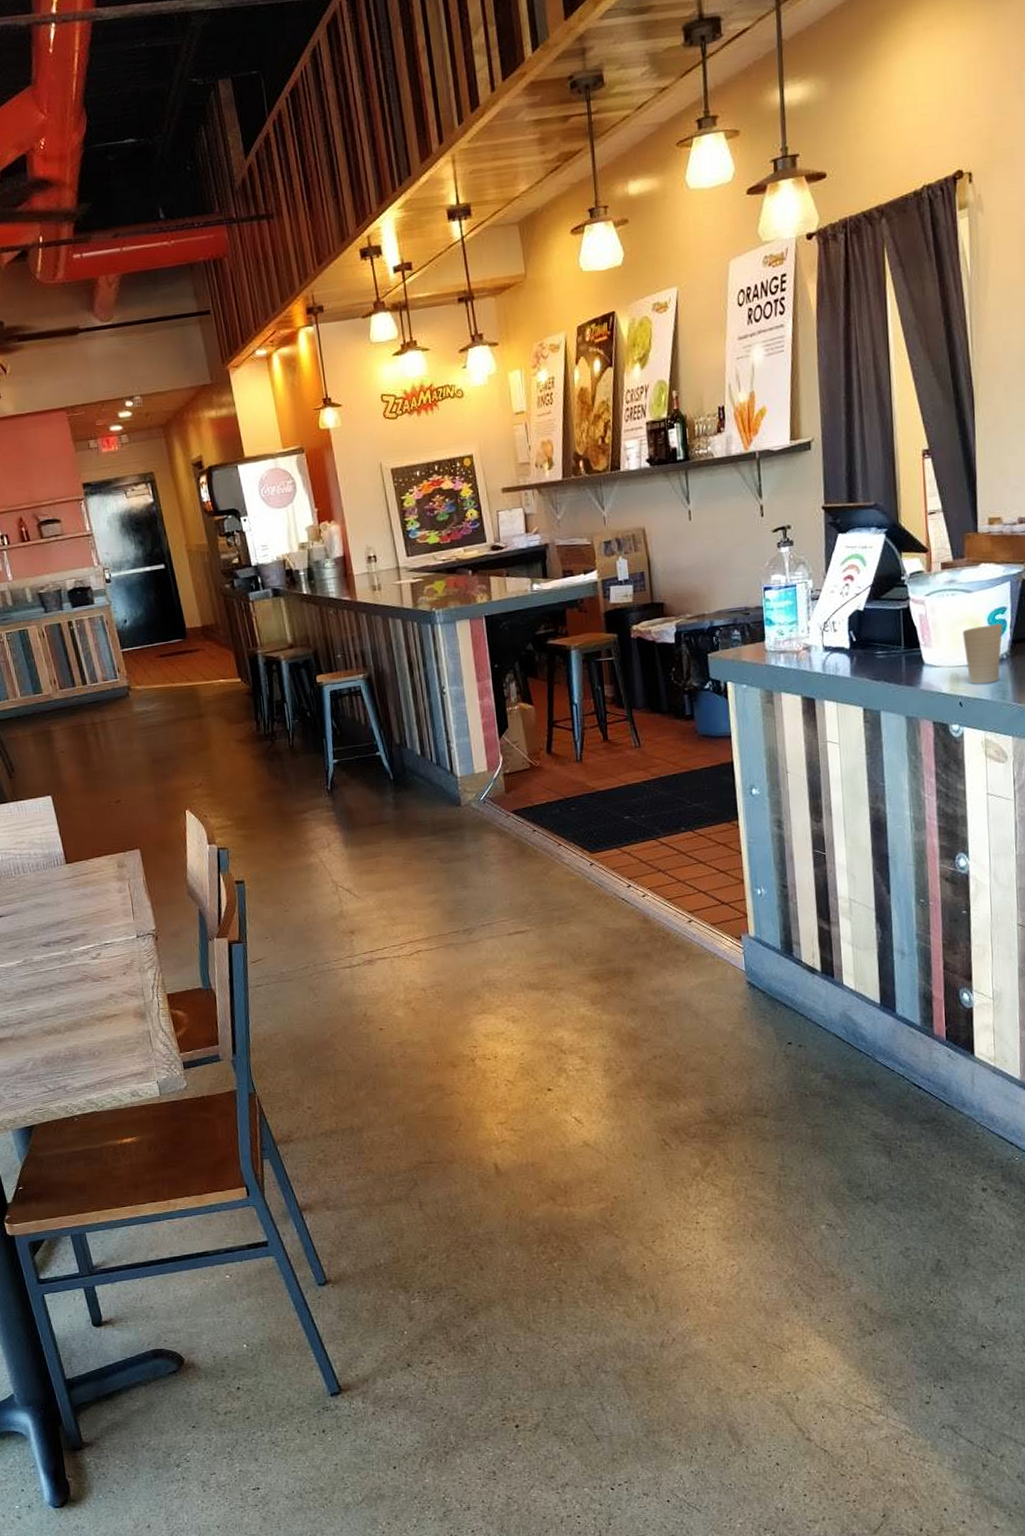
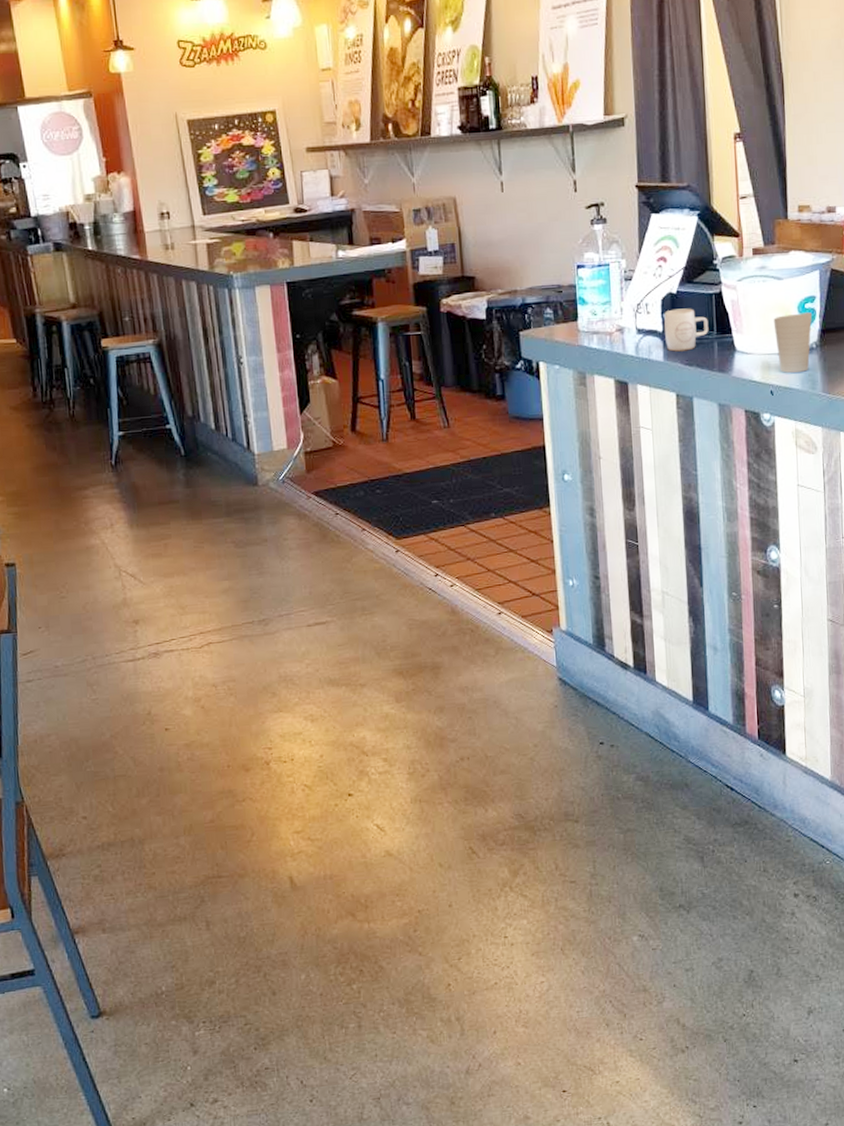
mug: none [851,624,897,668] -> present [664,308,709,352]

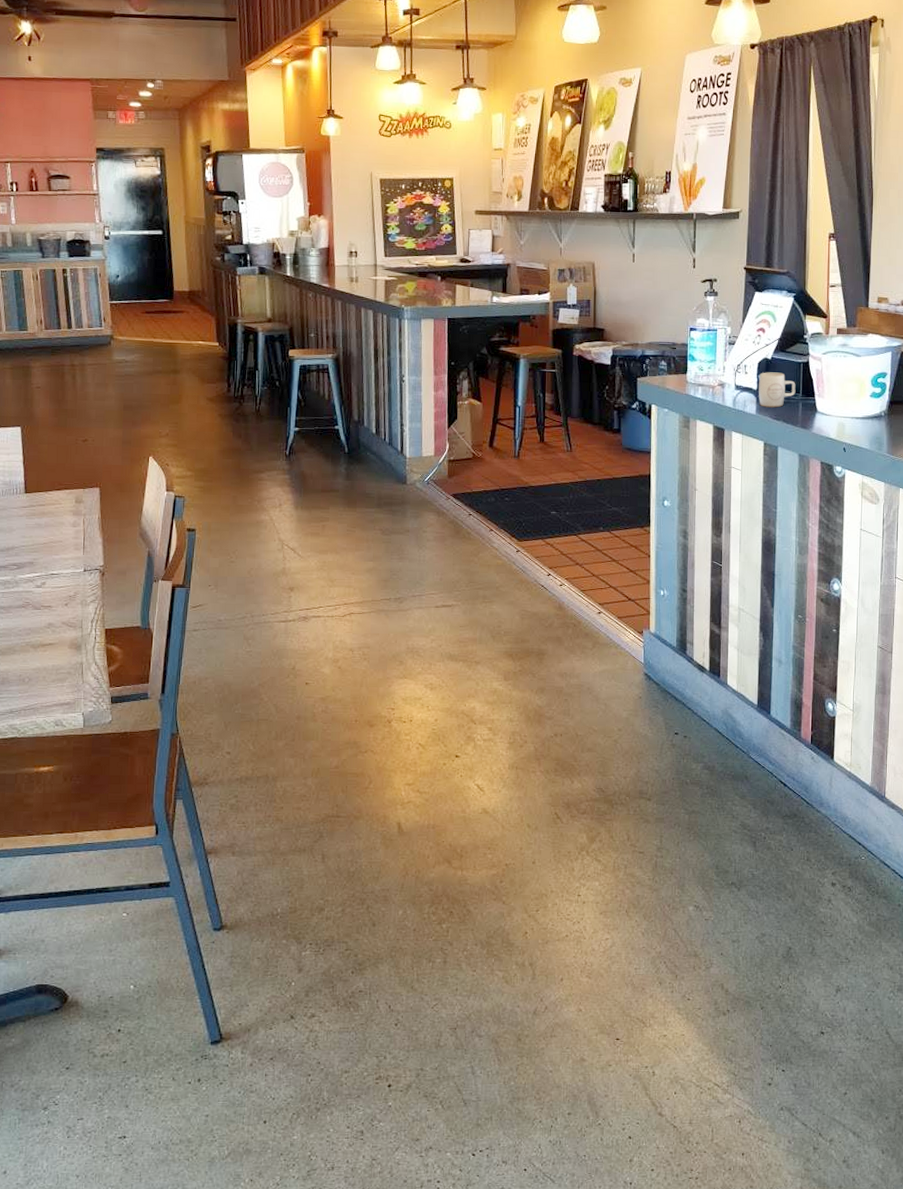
cup: present [773,312,813,374] -> none [850,385,883,436]

